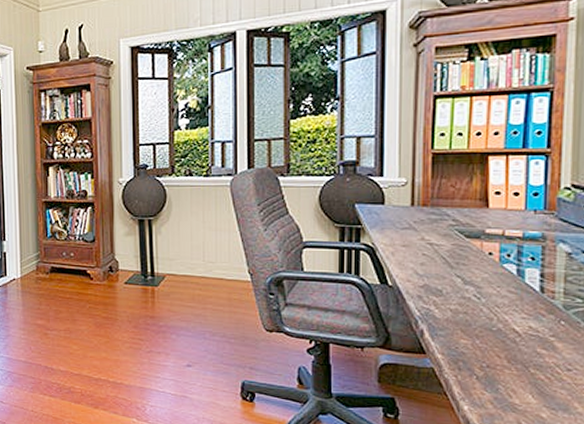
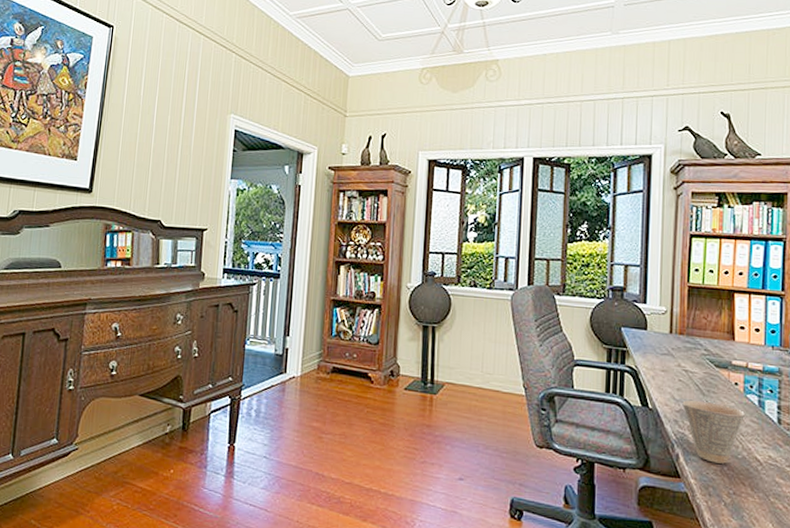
cup: none [427,274,500,337] -> present [682,400,745,464]

